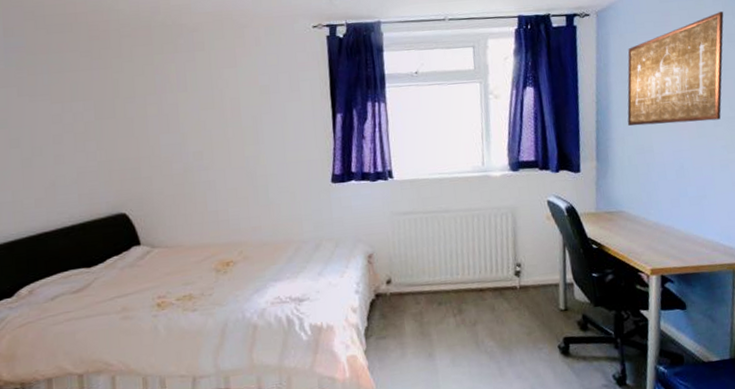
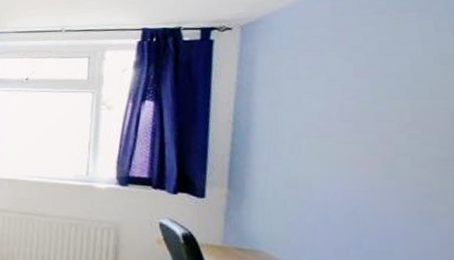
wall art: present [627,11,724,126] -> none [274,27,436,160]

